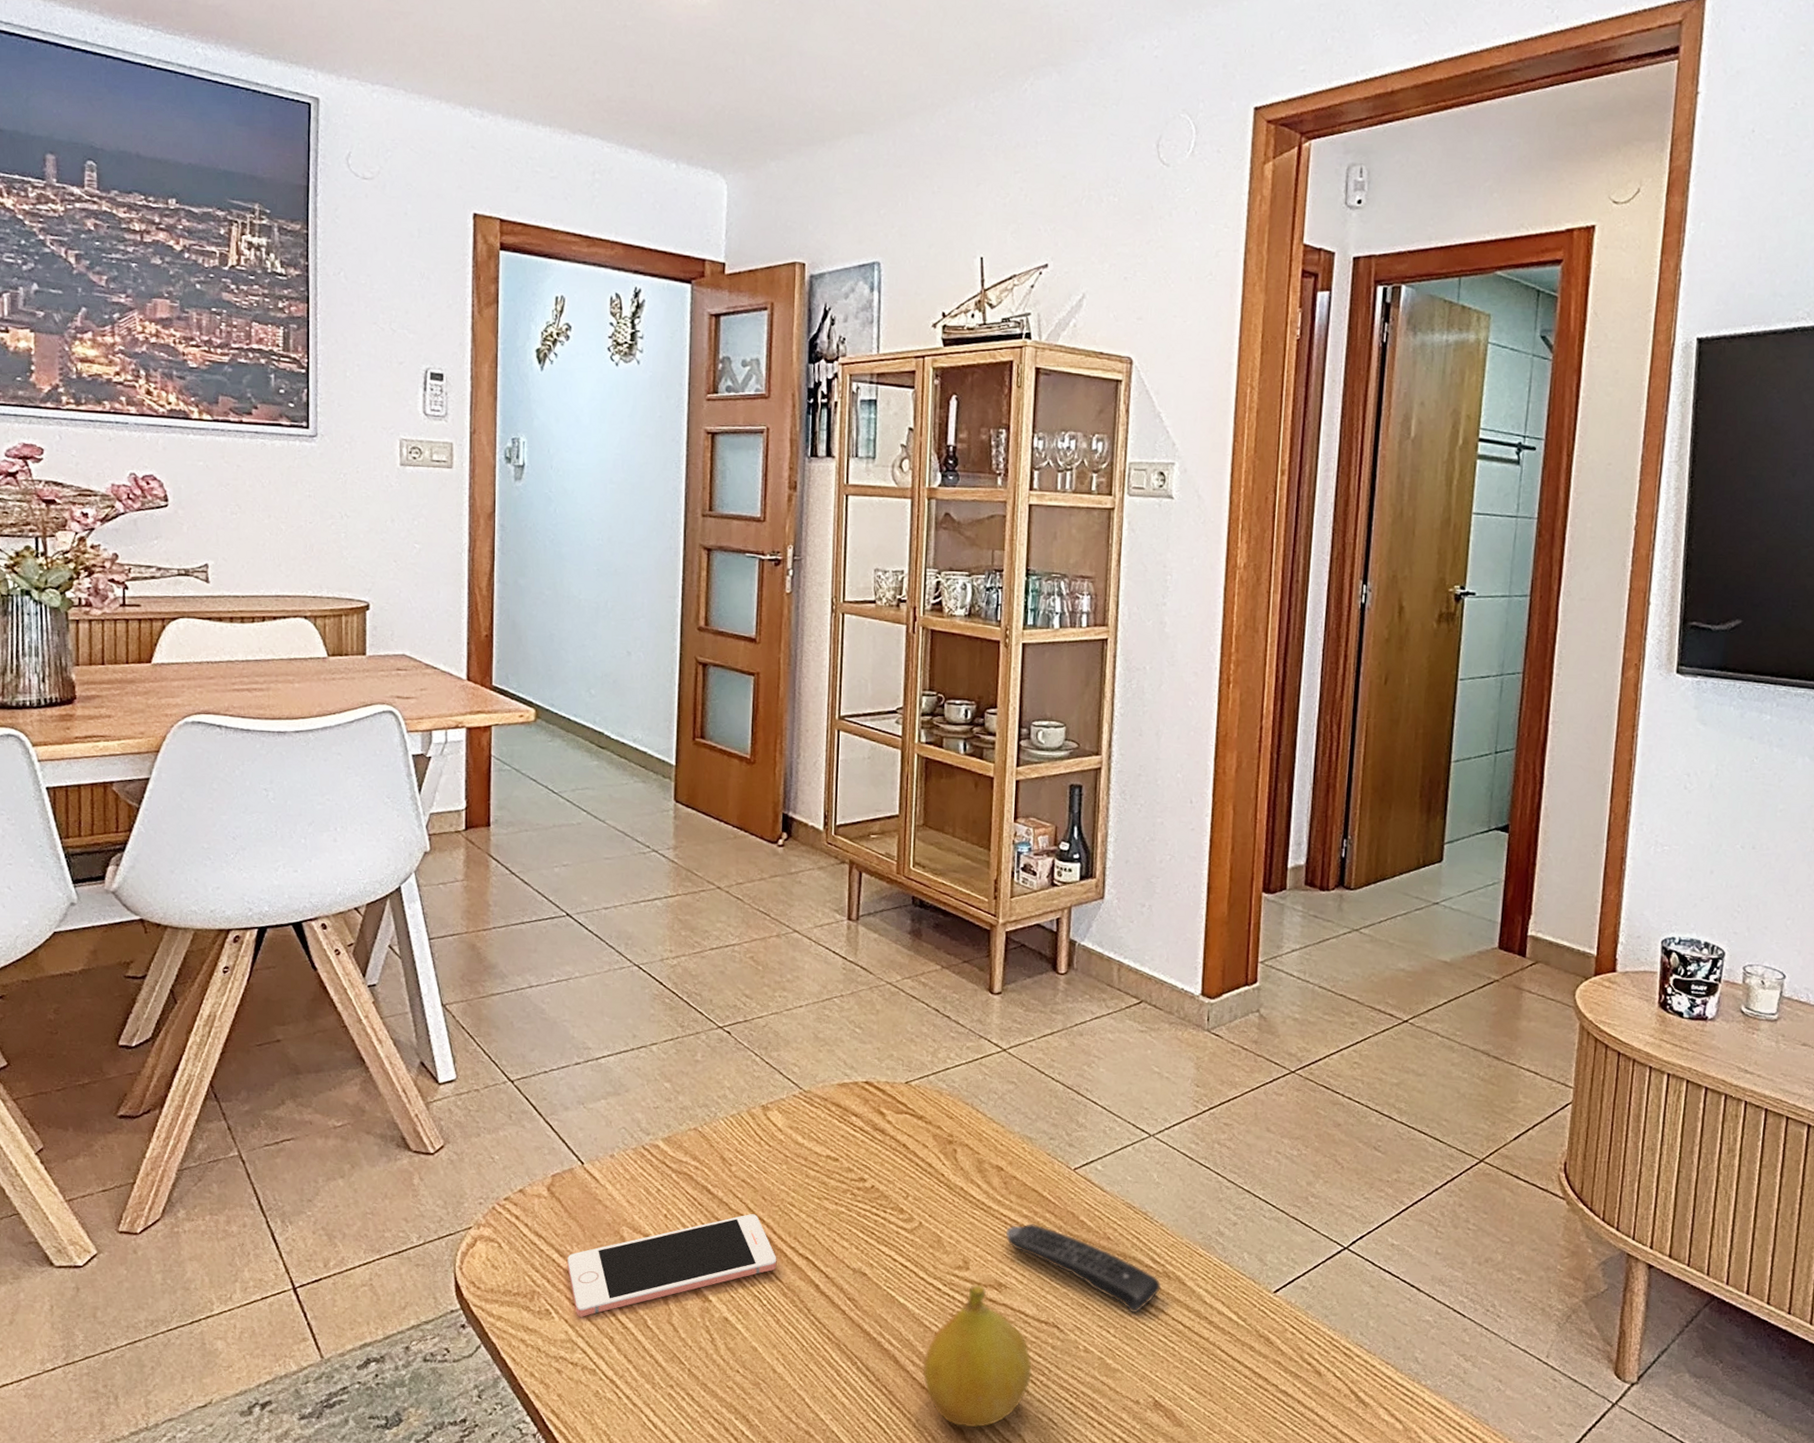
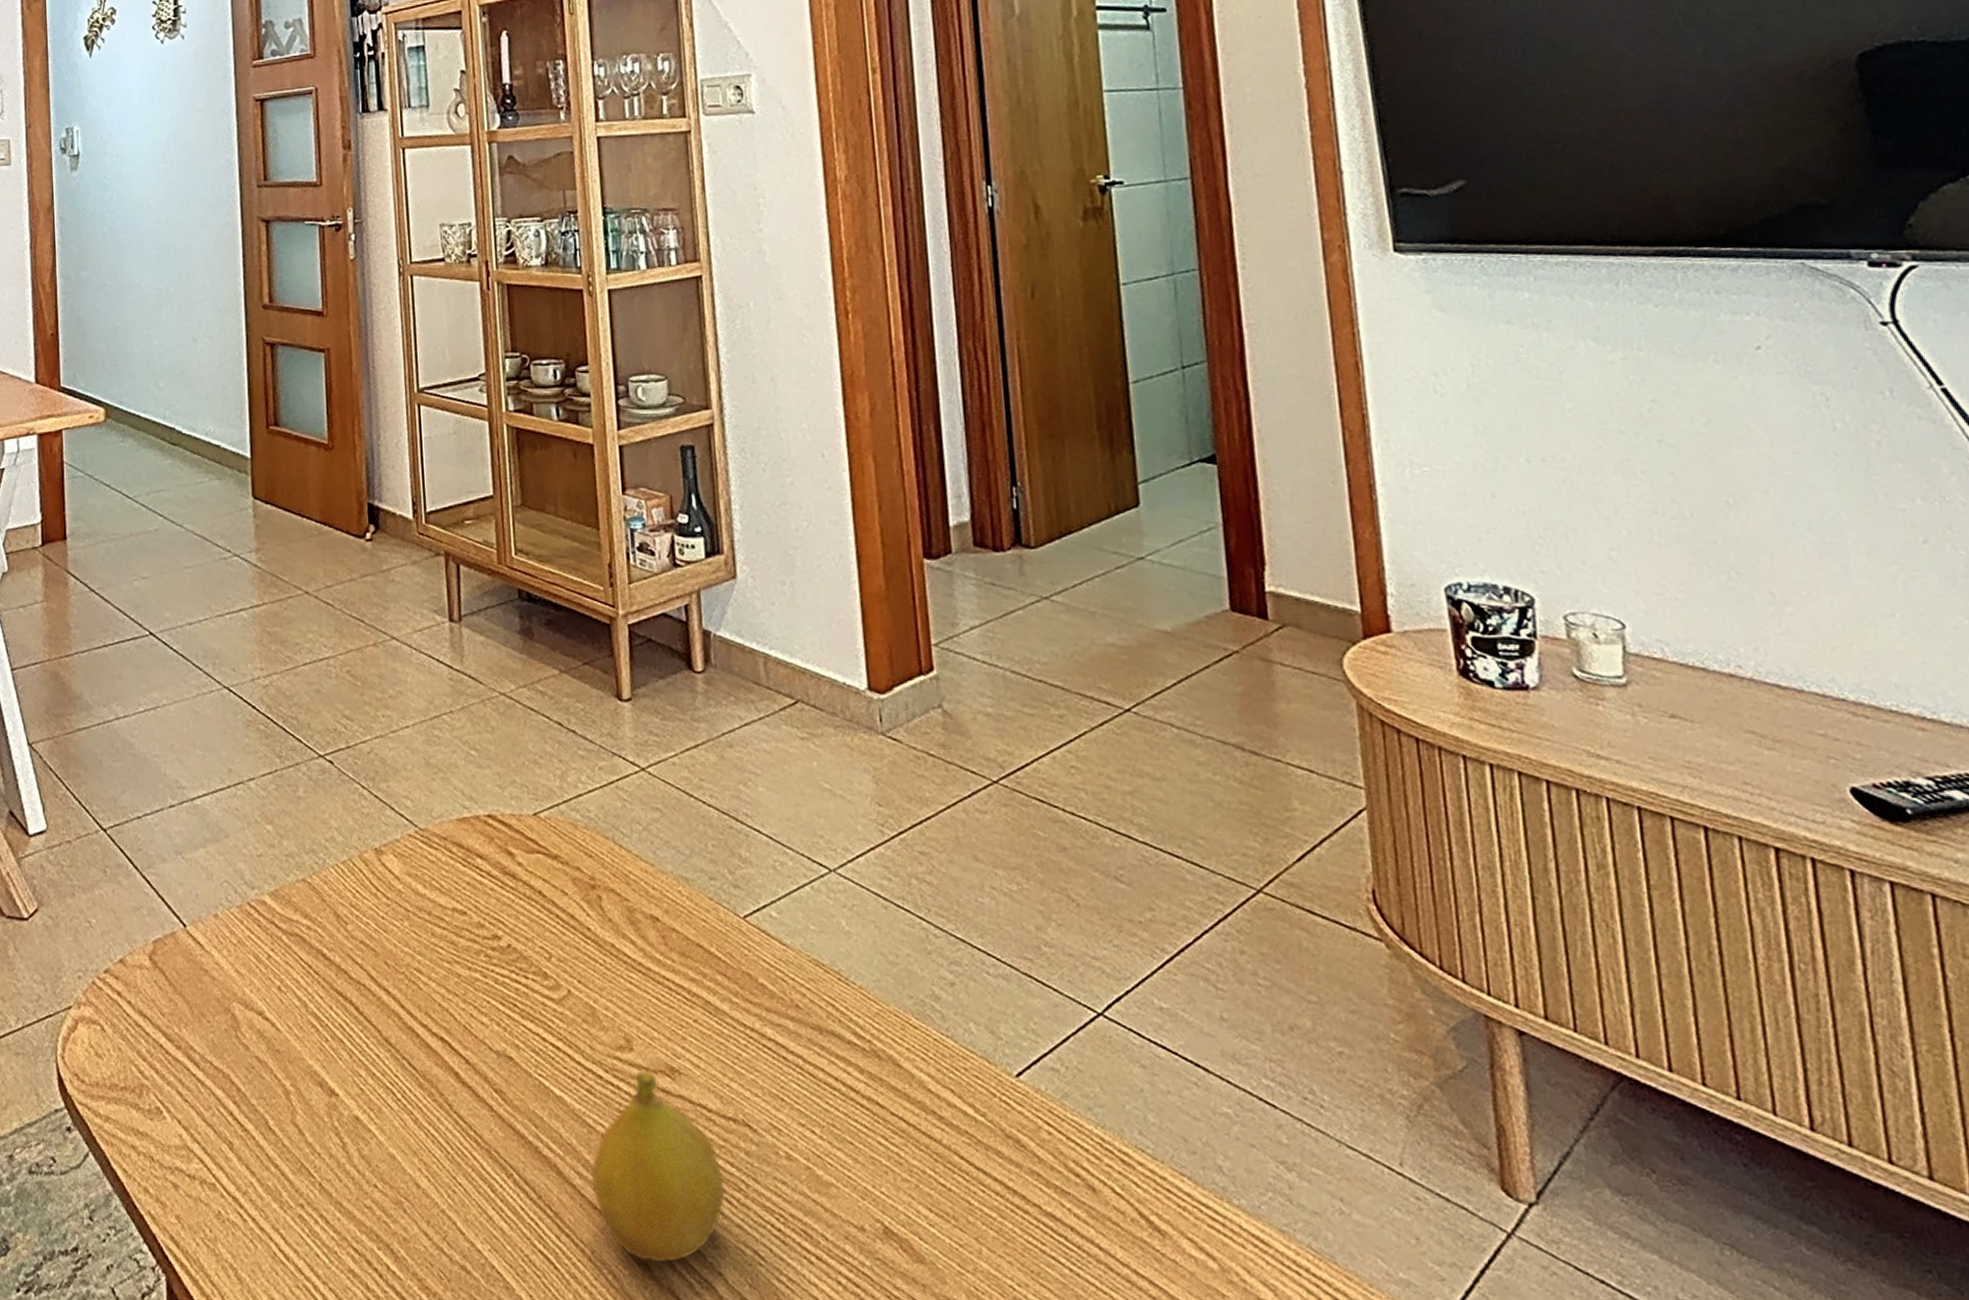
cell phone: present [567,1214,777,1317] -> none [176,984,409,1117]
remote control: present [1005,1223,1162,1313] -> none [671,988,872,1105]

